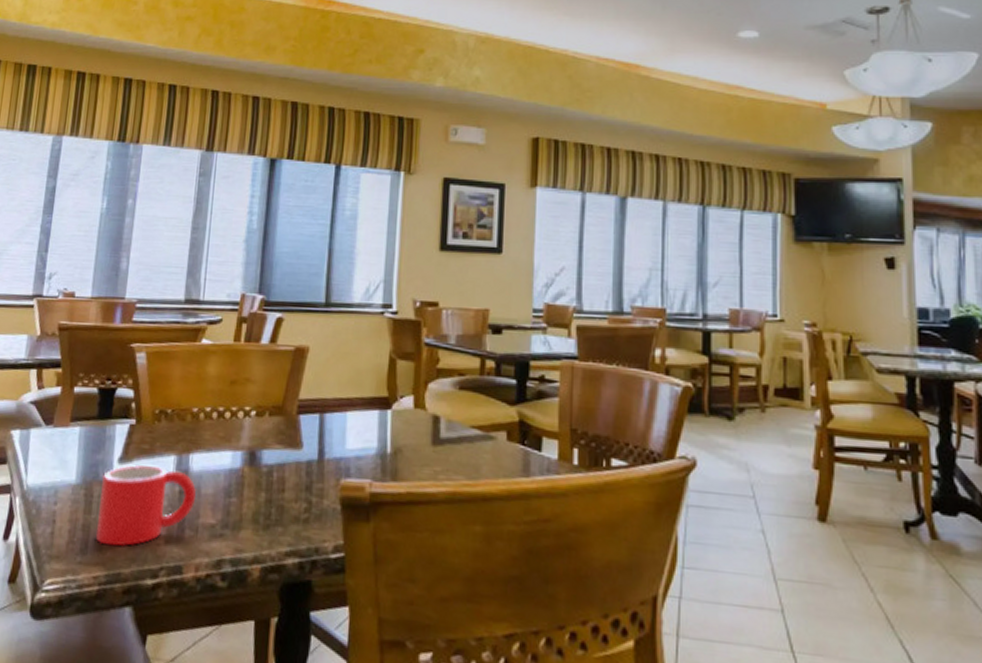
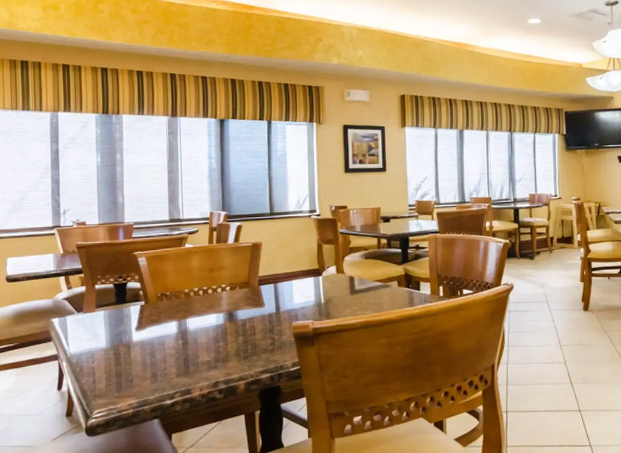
mug: present [95,464,197,547] -> none [125,329,195,384]

